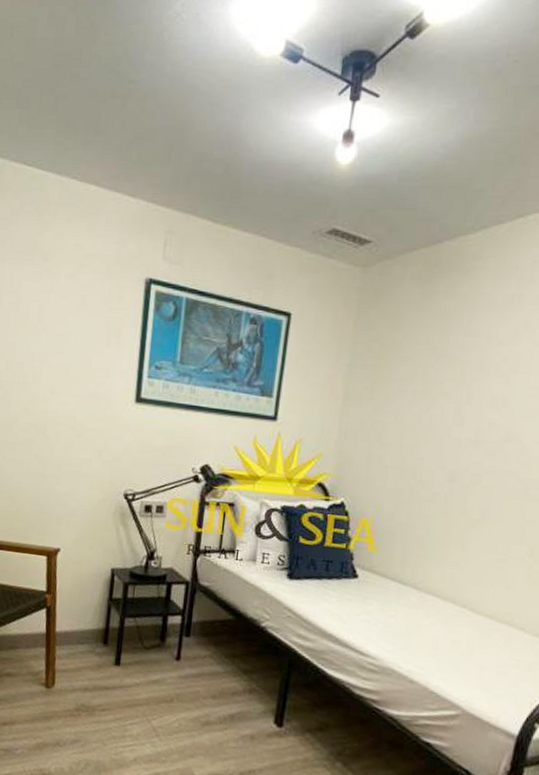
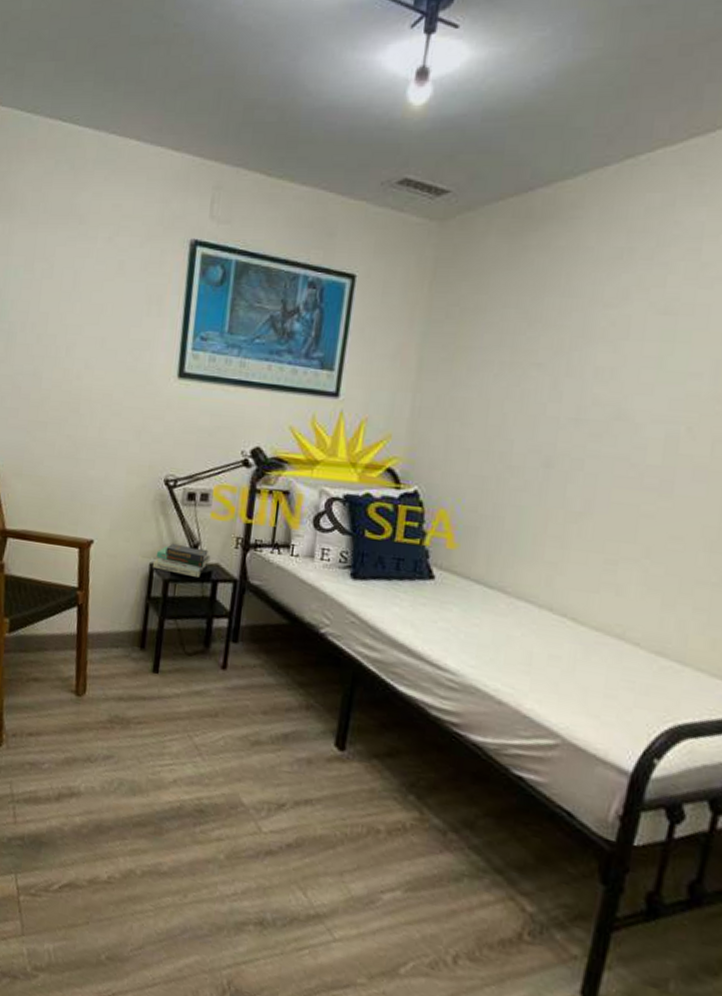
books: none [113,550,166,580] -> present [152,543,211,577]

